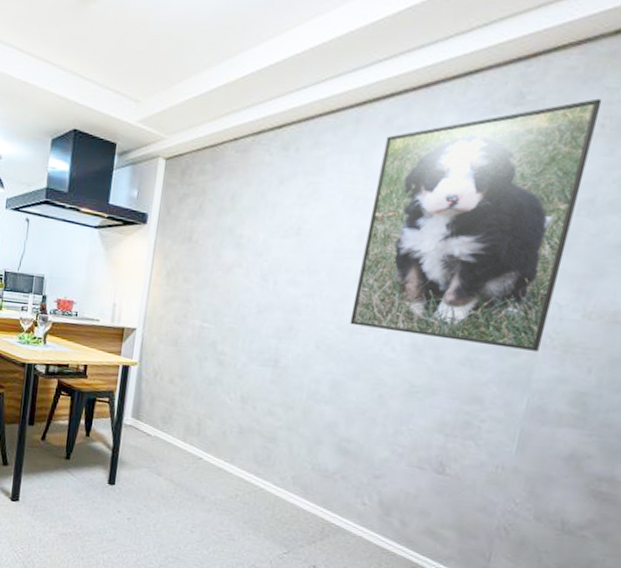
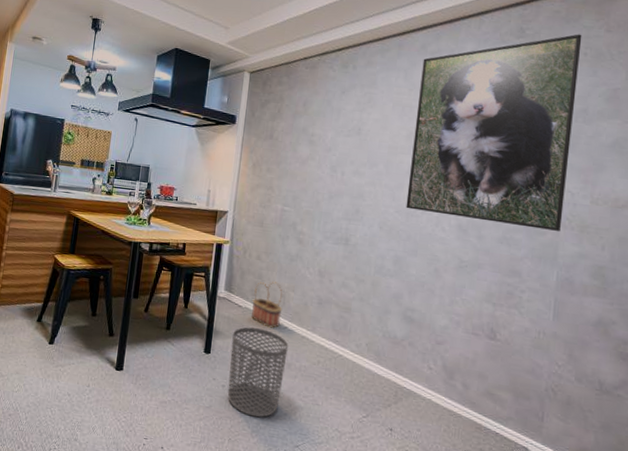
waste bin: none [133,457,203,552] -> present [227,327,288,418]
basket: none [162,408,199,460] -> present [251,281,283,329]

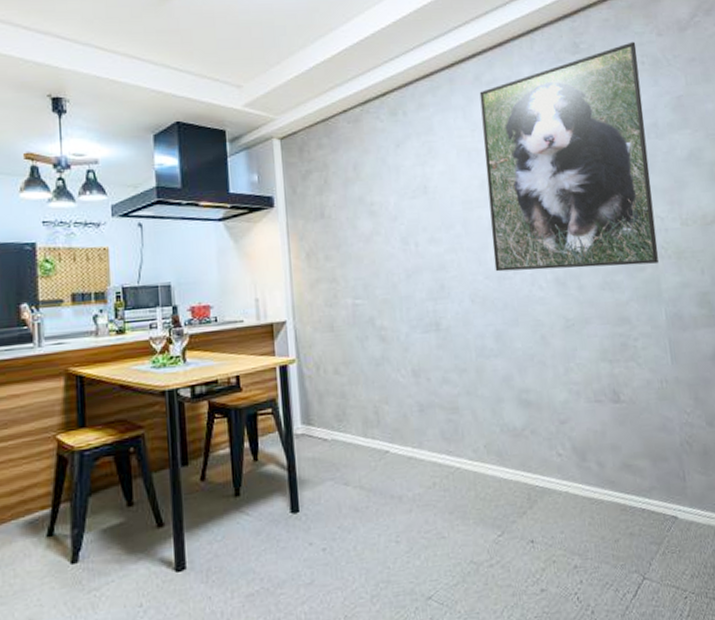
waste bin: present [227,327,288,418] -> none [323,461,397,578]
basket: present [251,281,283,329] -> none [339,397,379,459]

